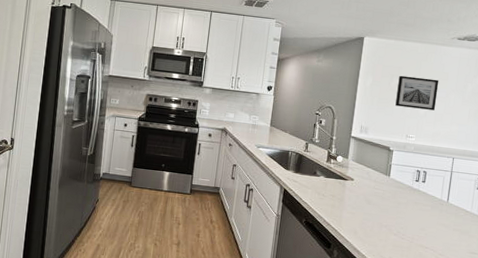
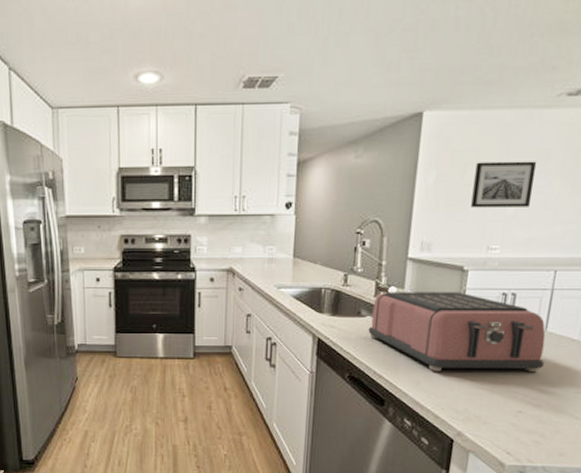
toaster: none [321,159,448,234] -> present [368,292,546,373]

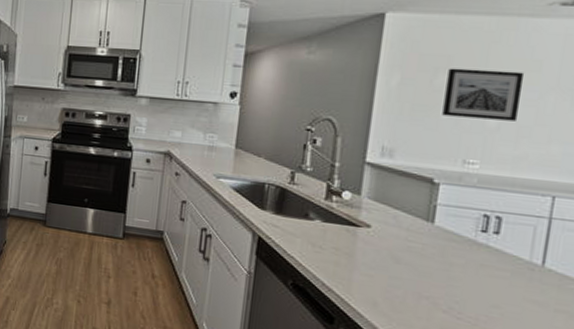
toaster: present [368,292,546,373] -> none [316,196,543,316]

